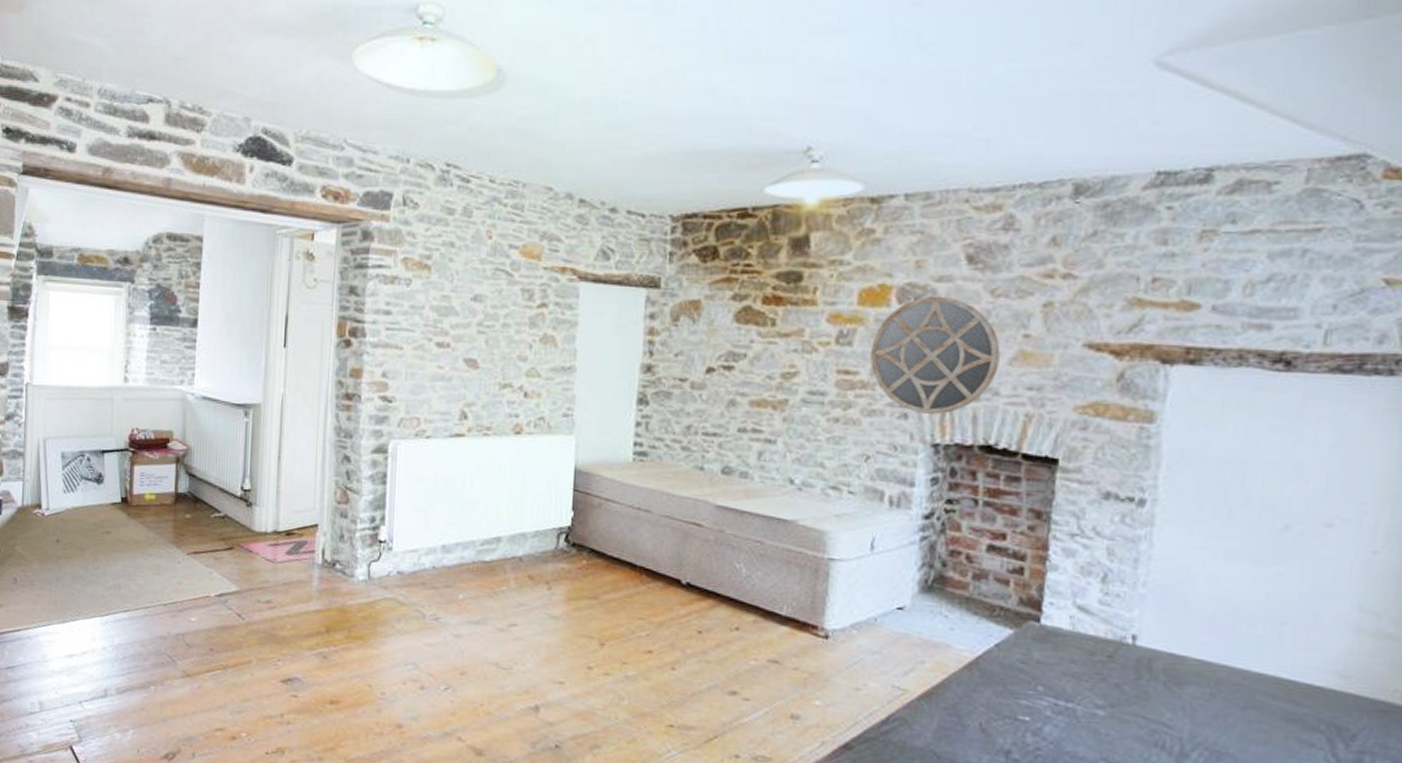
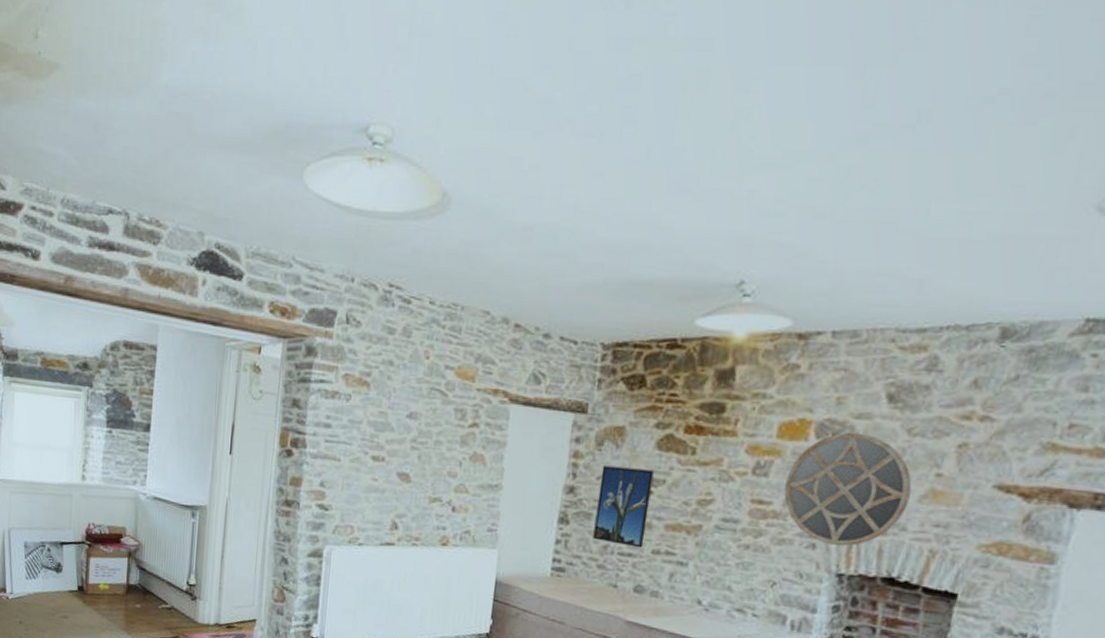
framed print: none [675,341,734,427] -> present [593,465,654,548]

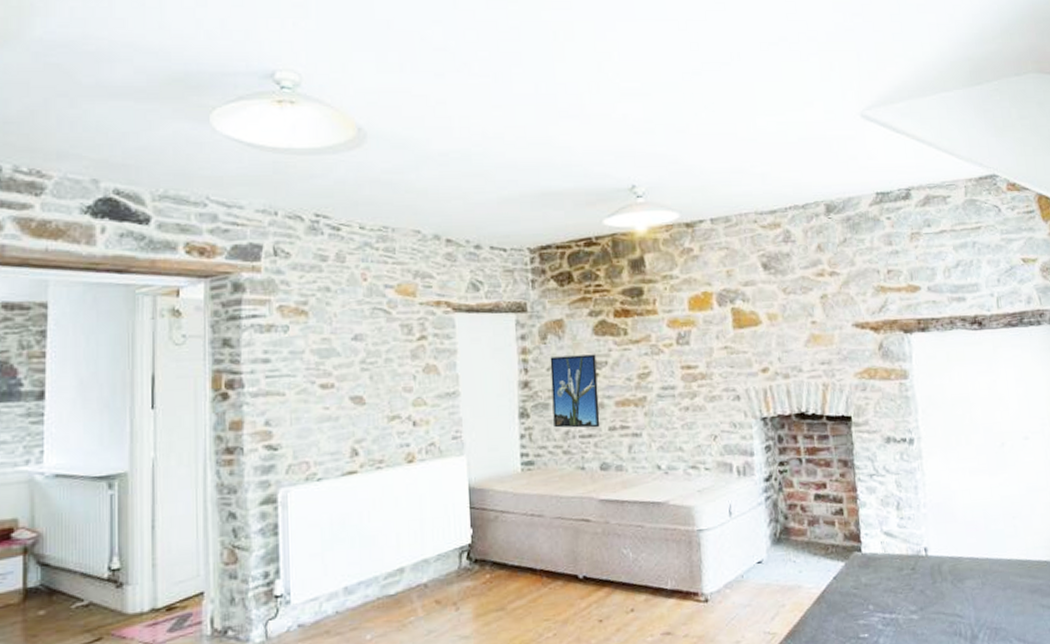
home mirror: present [784,432,912,546] -> none [704,297,799,394]

